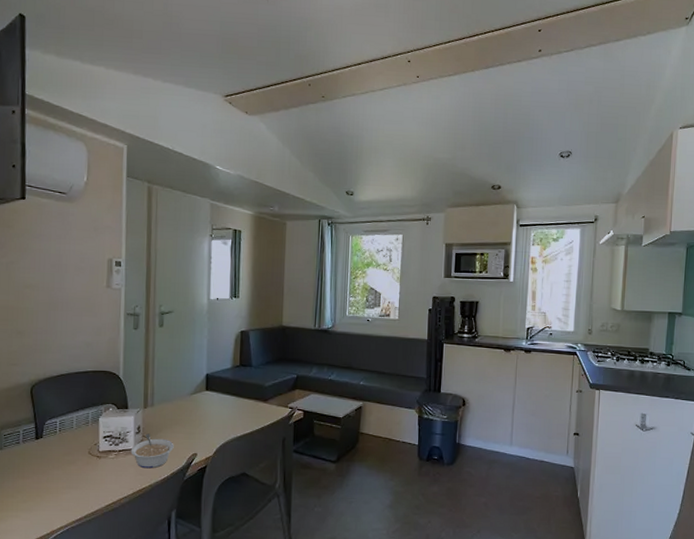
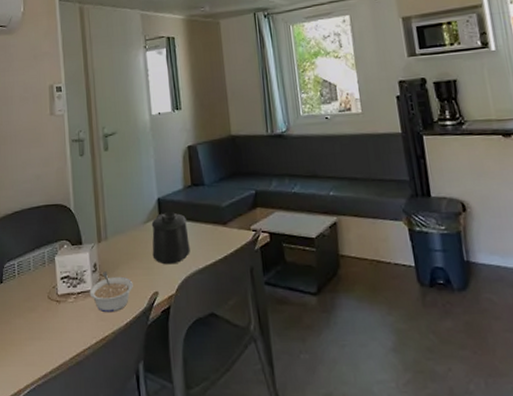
mug: none [195,387,231,431] -> present [151,212,190,265]

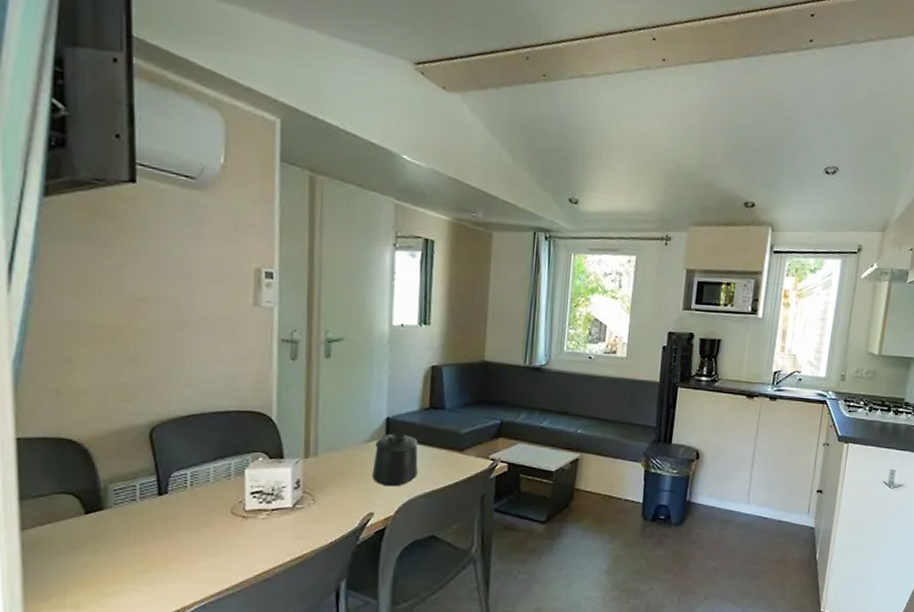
legume: present [89,271,133,313] -> none [287,489,344,531]

